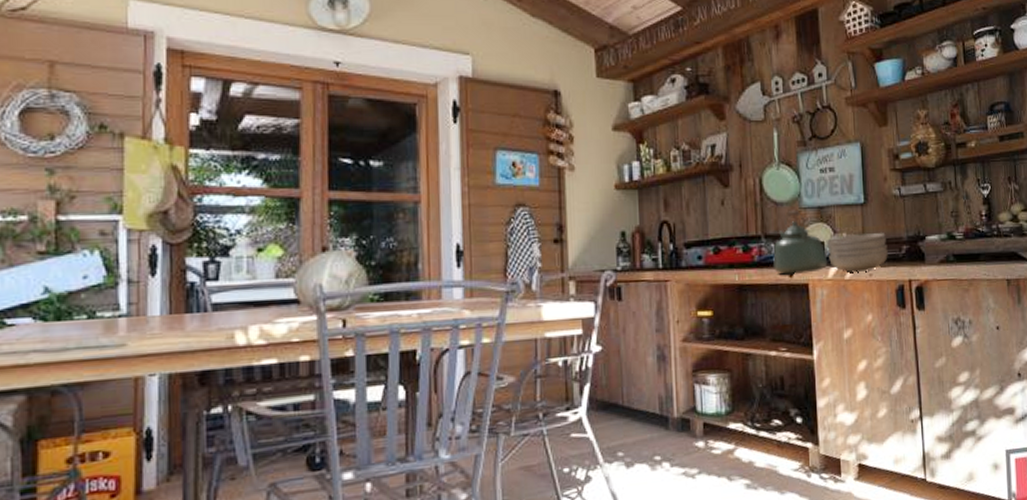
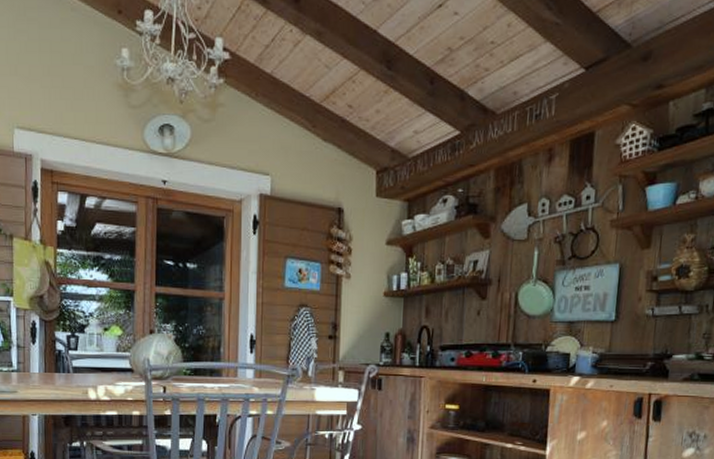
kettle: present [773,209,828,275] -> none [519,322,571,380]
bowl: present [826,233,888,272] -> none [572,349,633,383]

